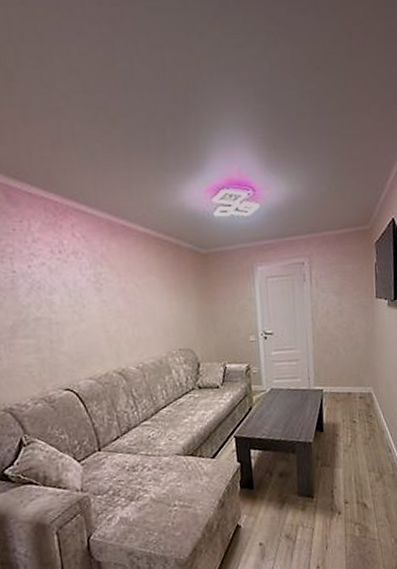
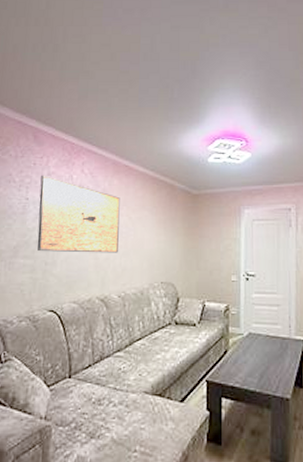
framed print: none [25,242,129,330] -> present [37,175,120,253]

